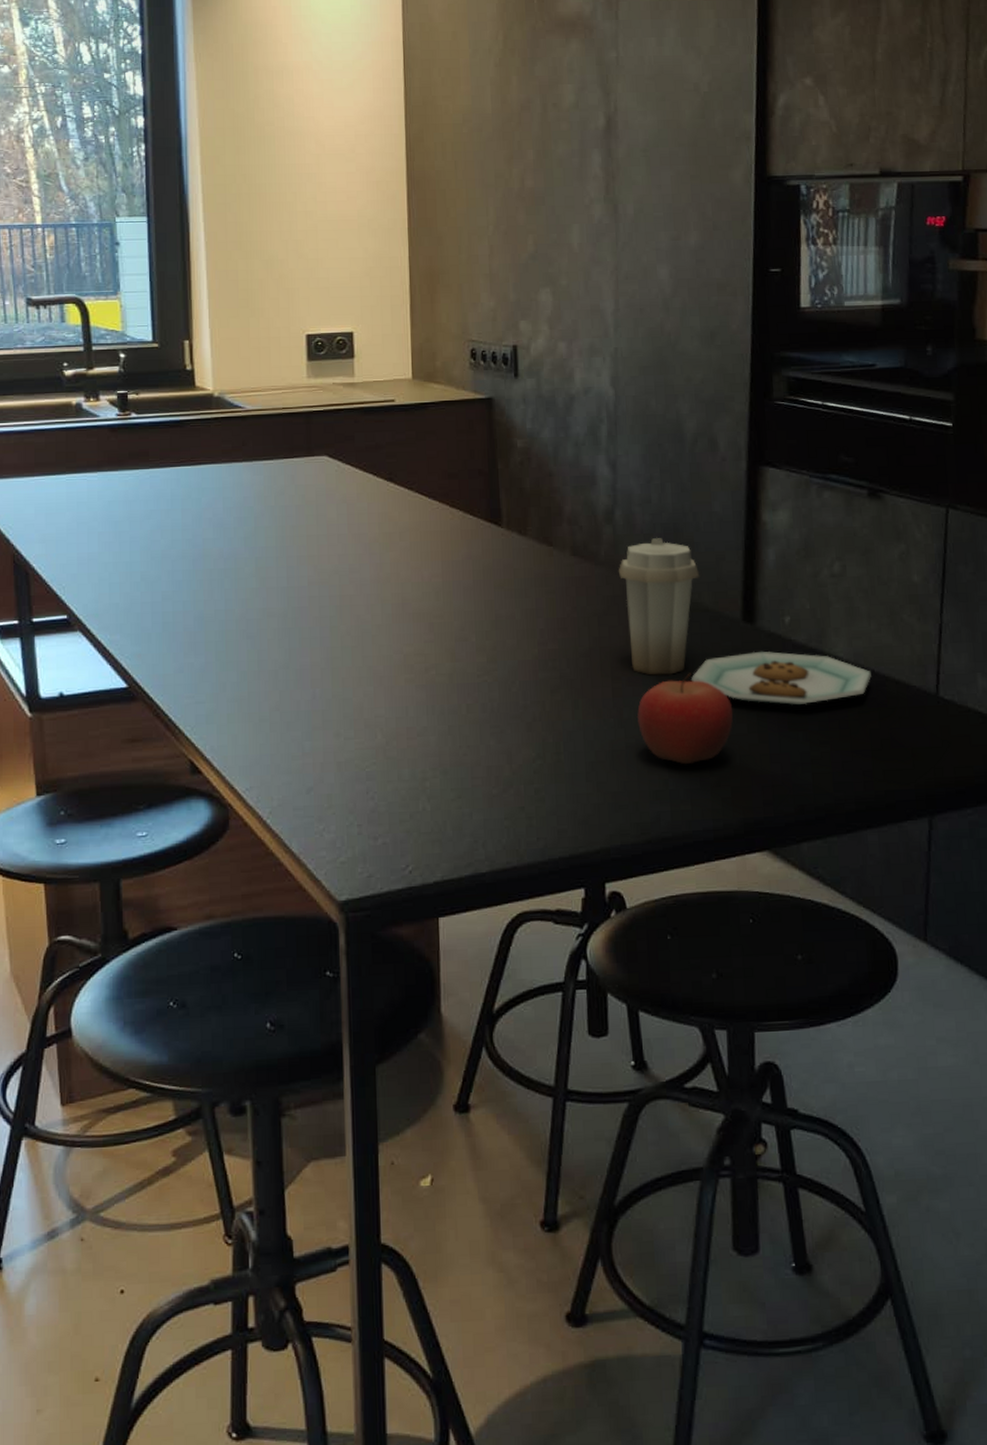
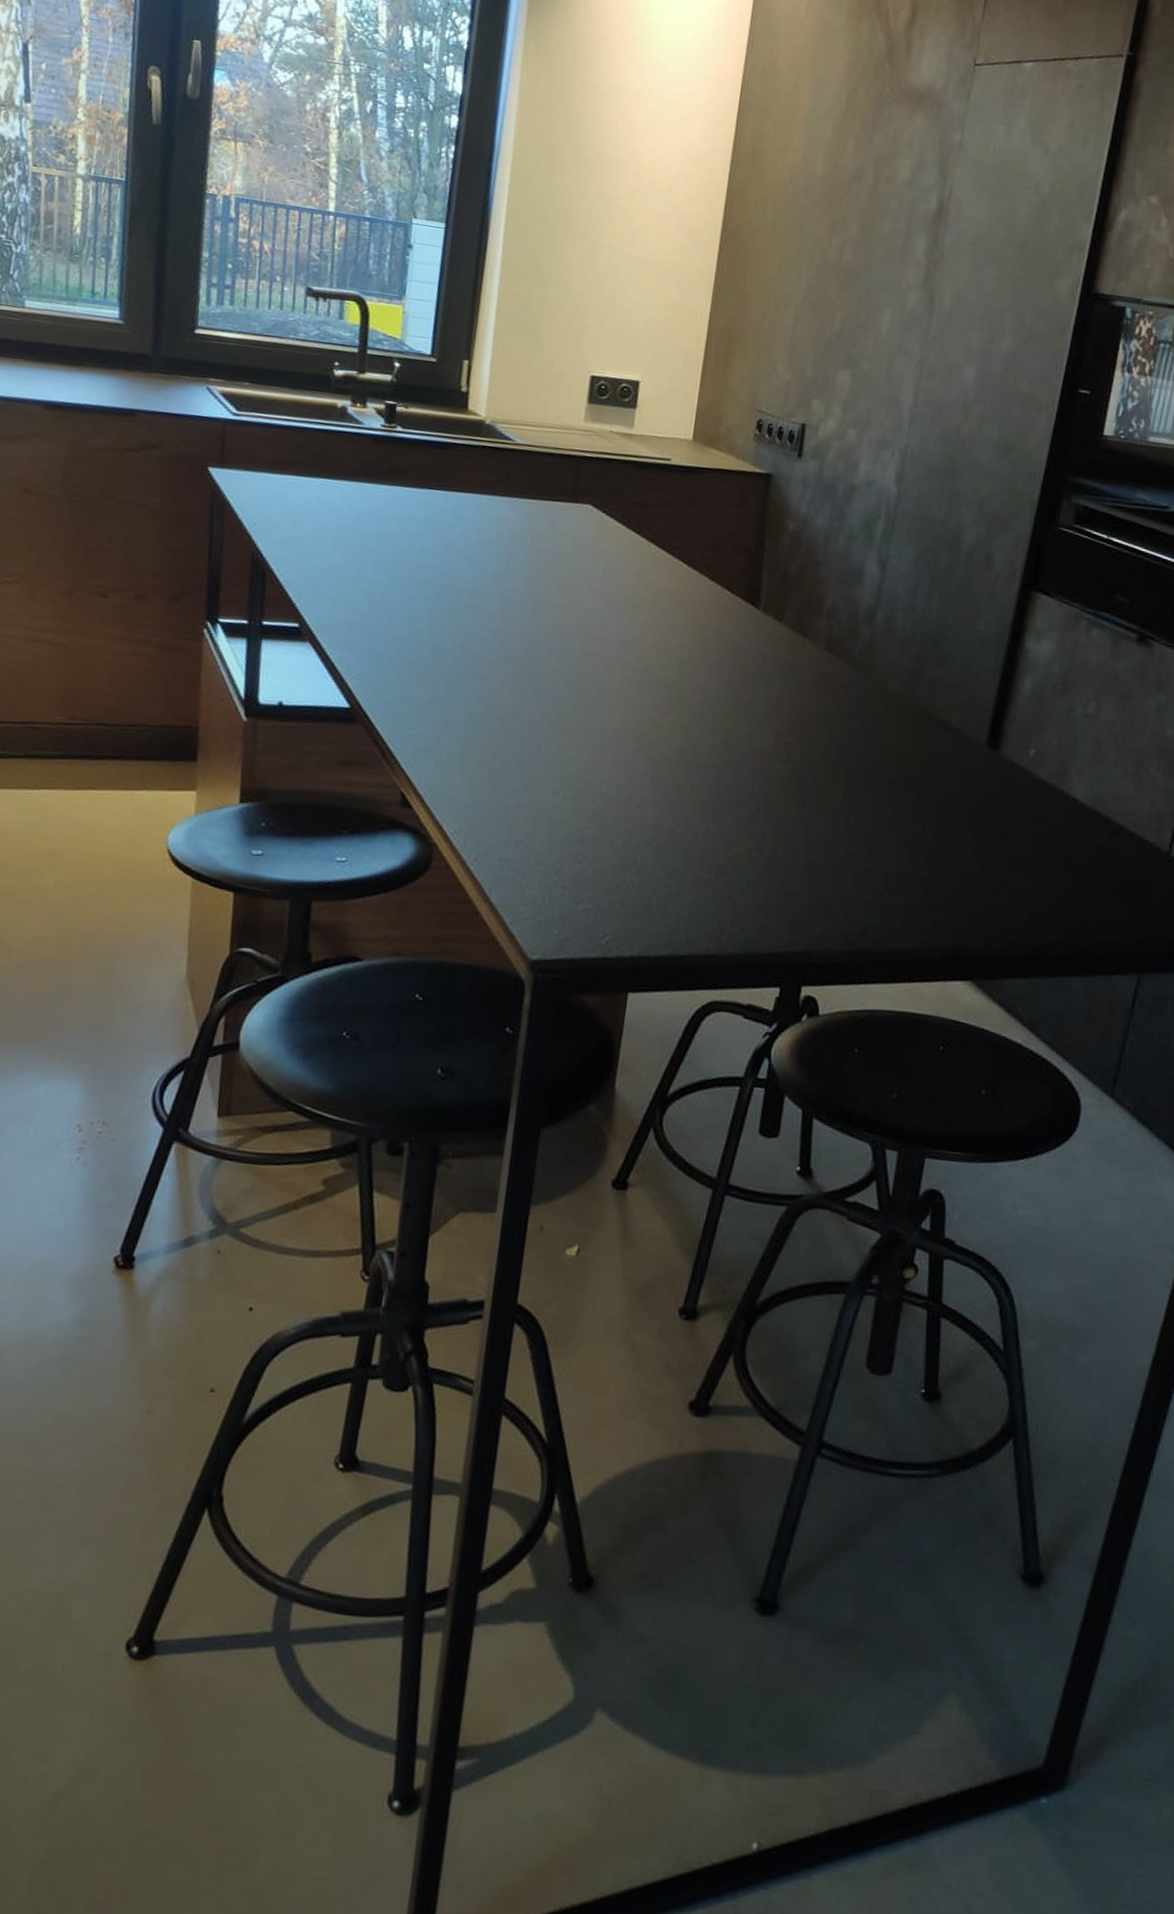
plate: present [618,538,871,706] -> none [866,646,1107,842]
fruit: present [636,673,733,765] -> none [862,789,961,882]

